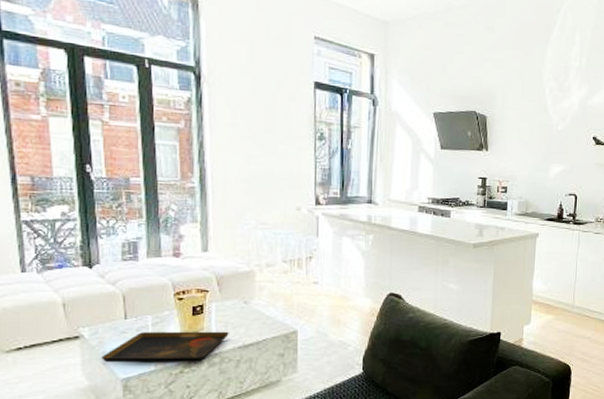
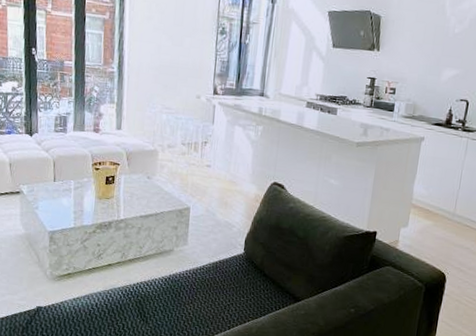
decorative tray: present [101,331,229,363] -> none [35,194,134,224]

